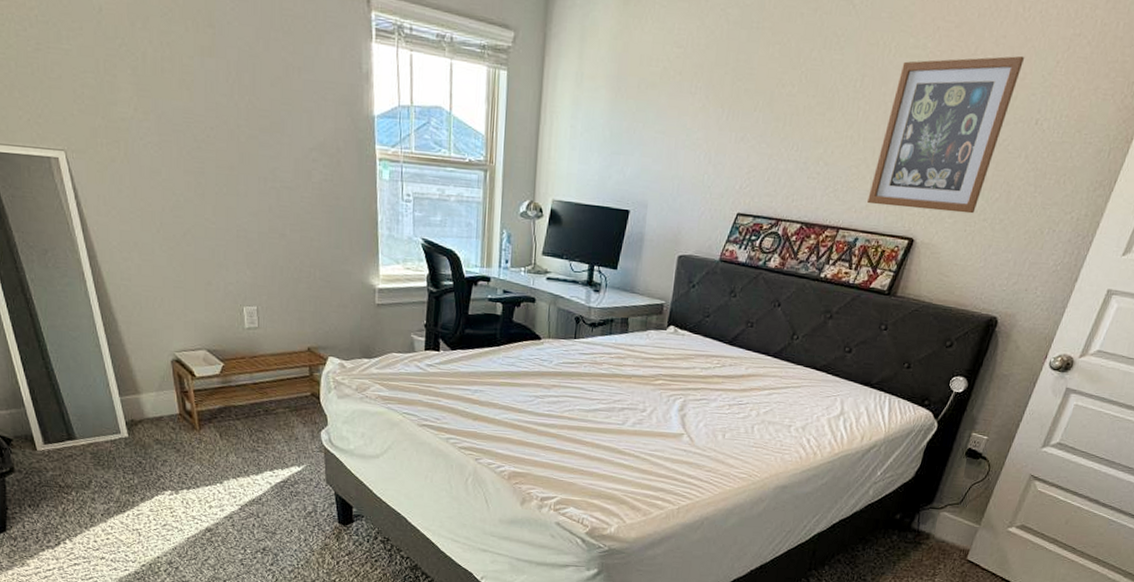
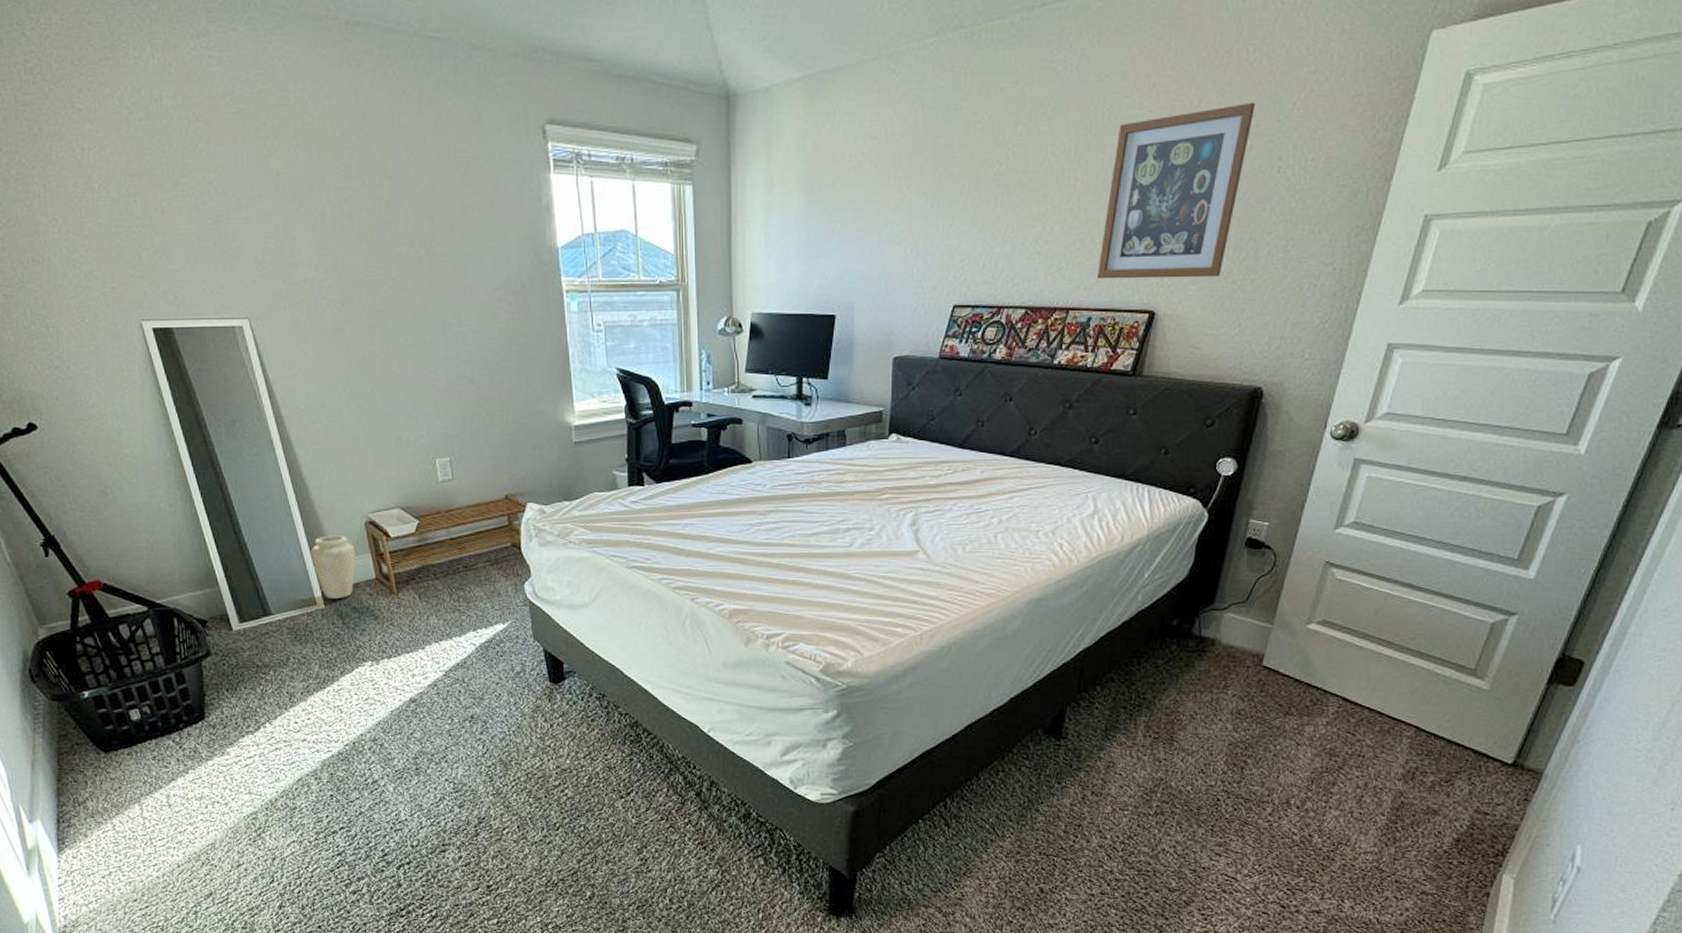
vase: none [117,369,161,430] -> present [311,535,356,600]

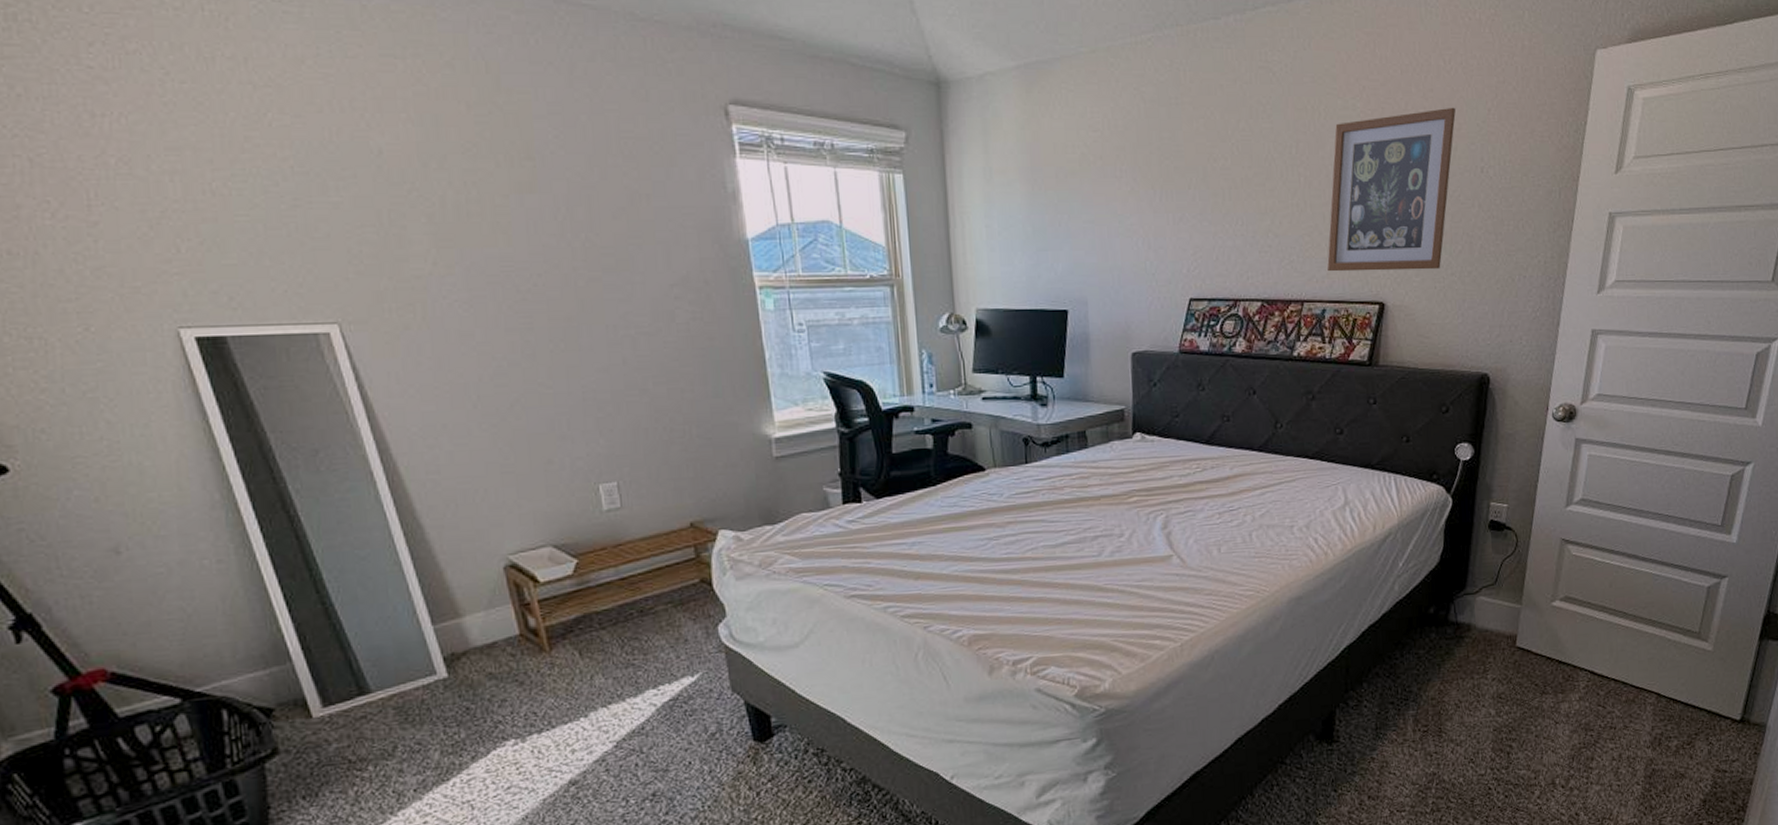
vase: present [311,535,356,600] -> none [428,584,492,666]

